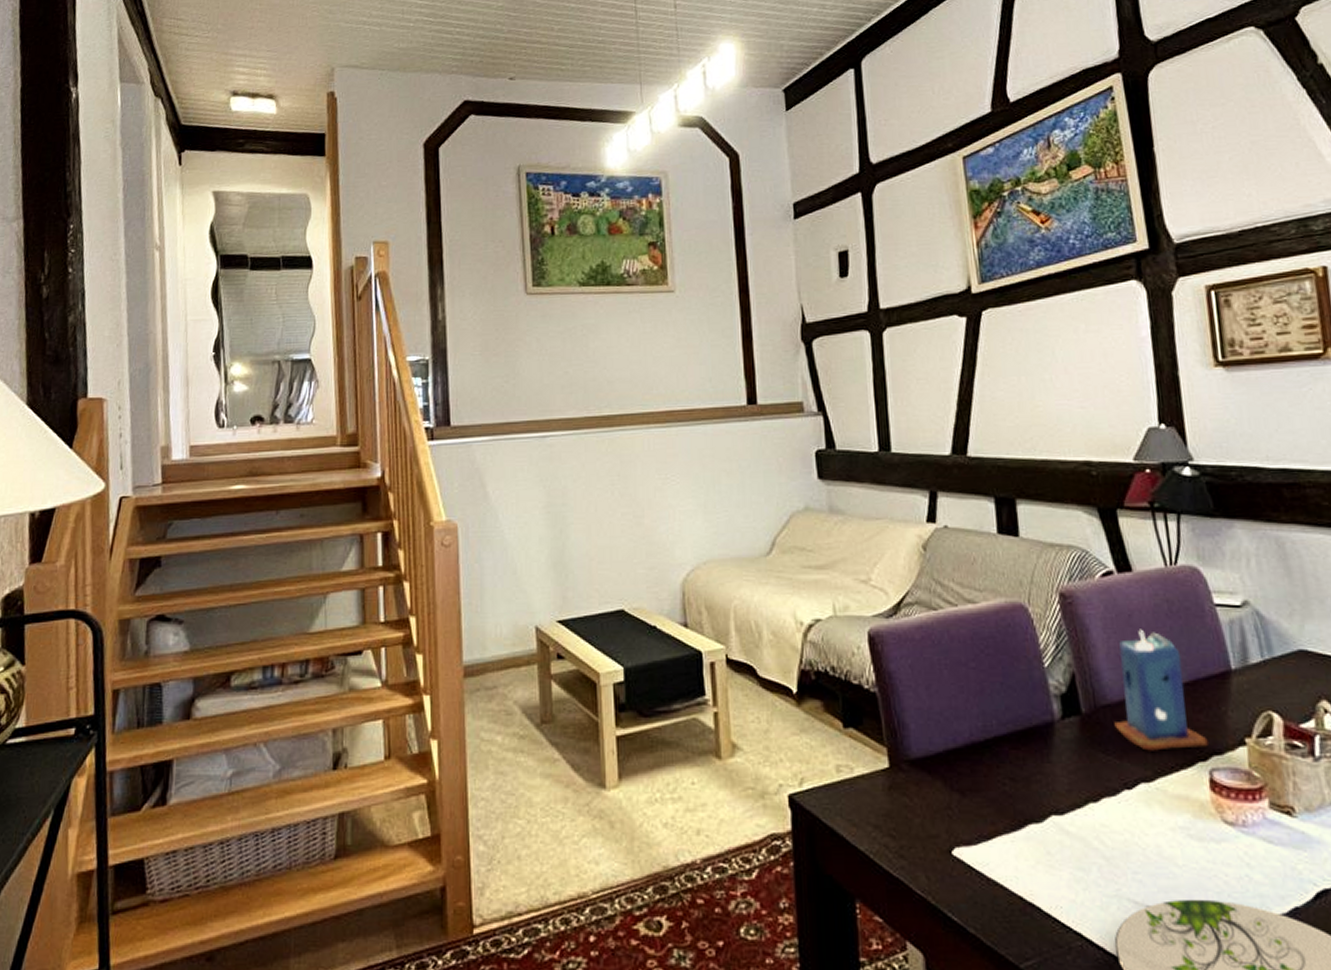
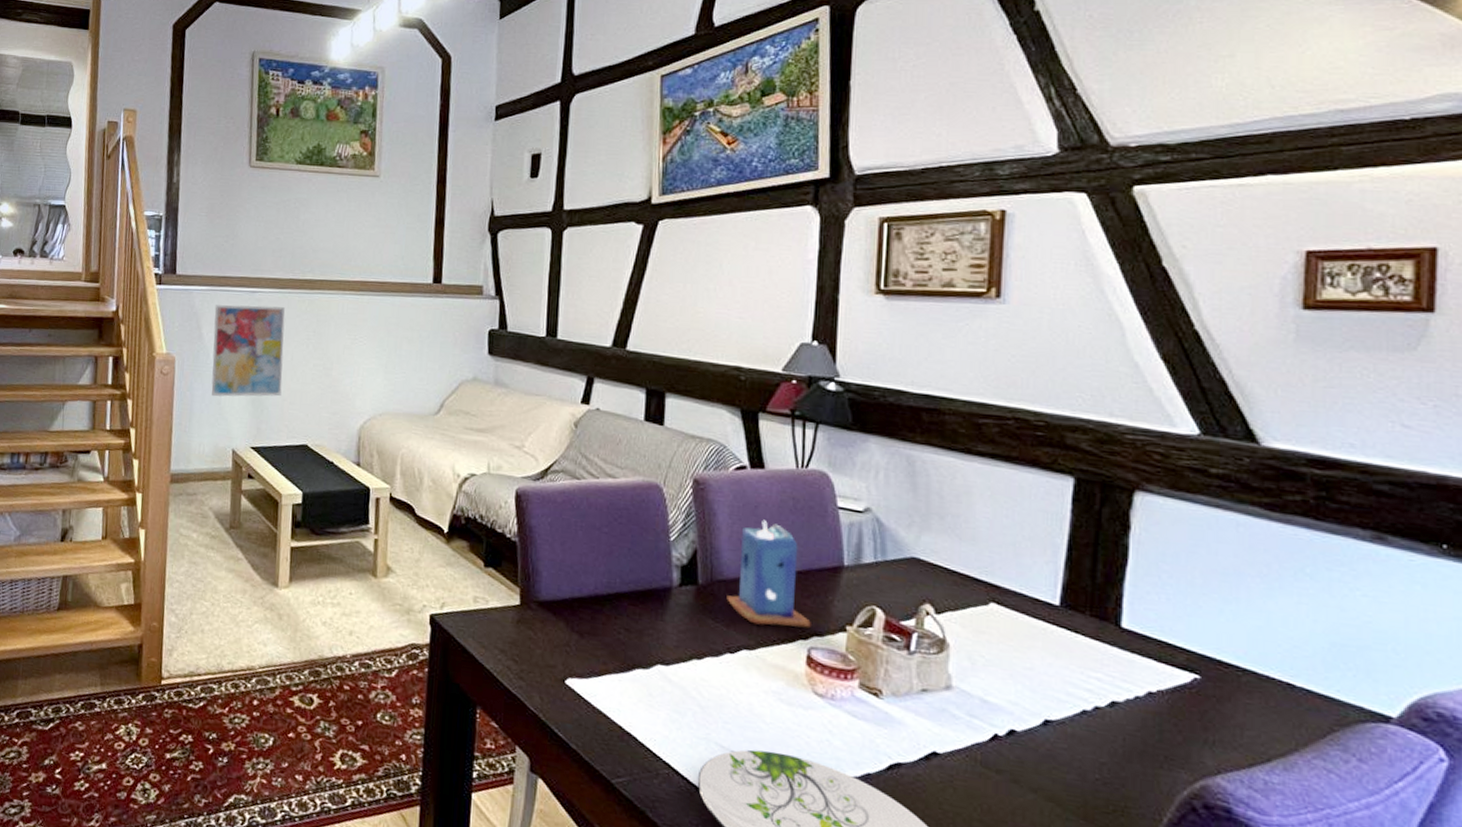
wall art: none [500,451,587,566] -> present [211,305,285,397]

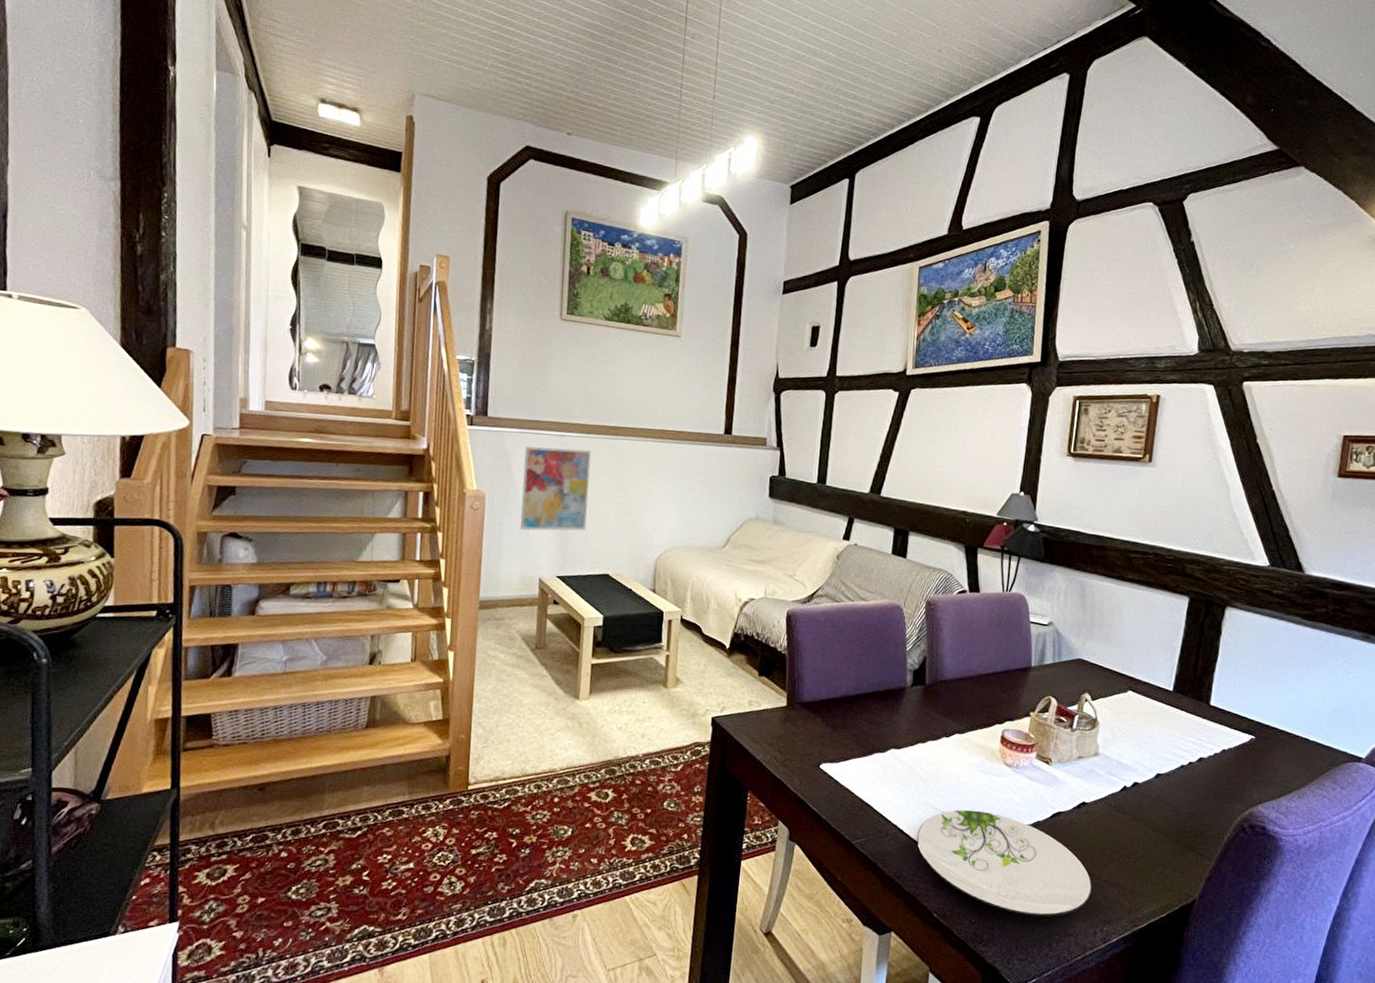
candle: present [727,519,811,629] -> none [946,632,1006,715]

